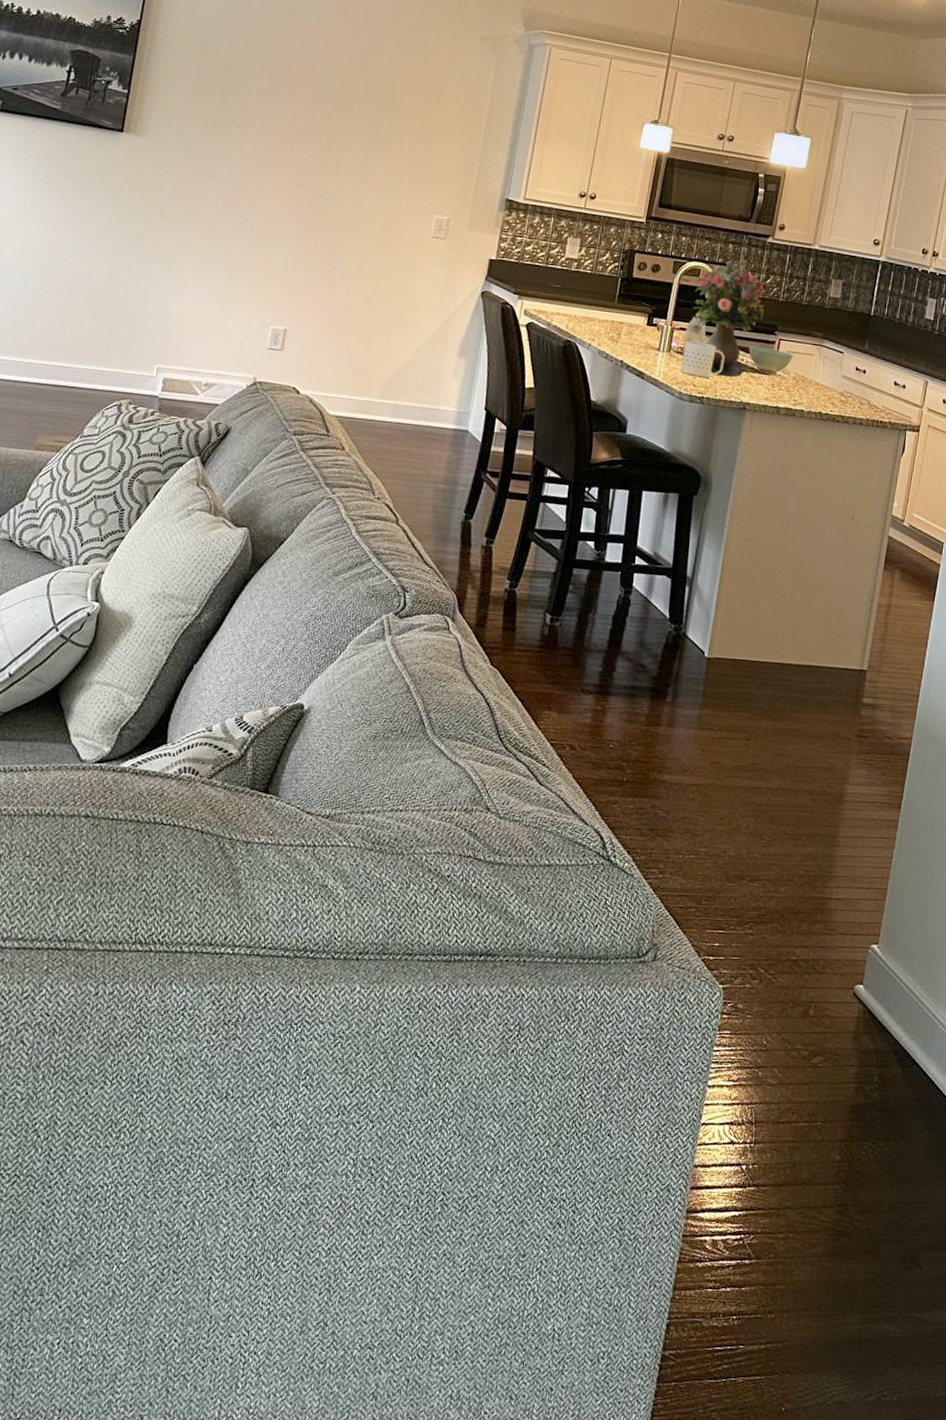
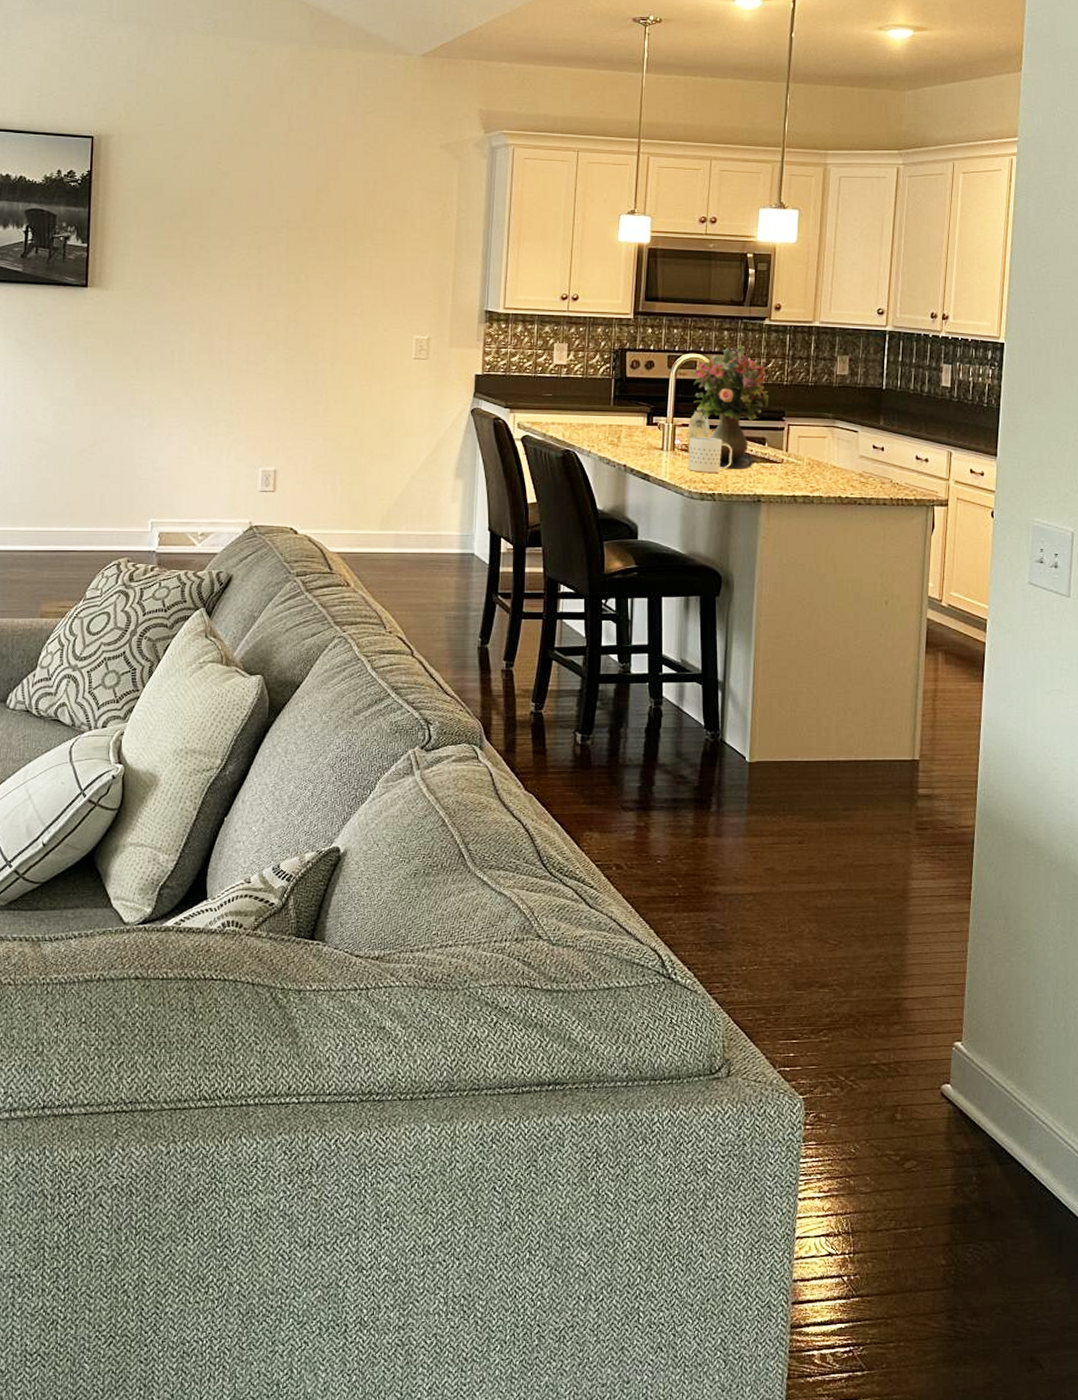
bowl: present [748,346,794,376] -> none [756,435,806,464]

